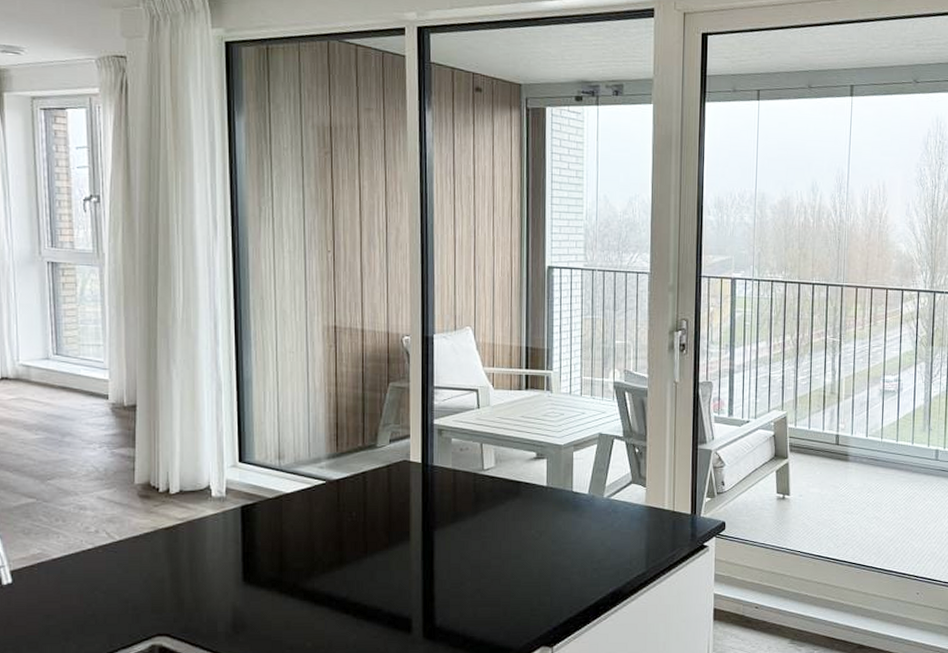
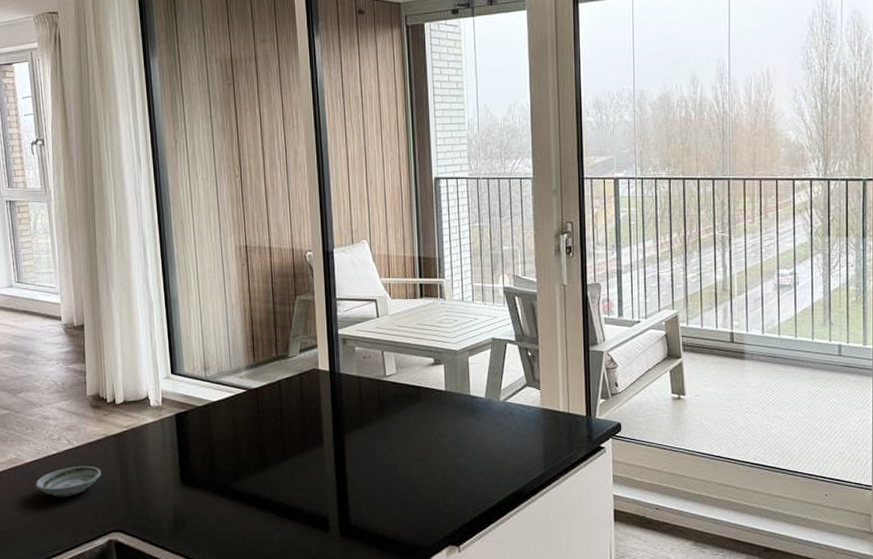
saucer: none [63,562,147,598] -> present [35,465,101,497]

